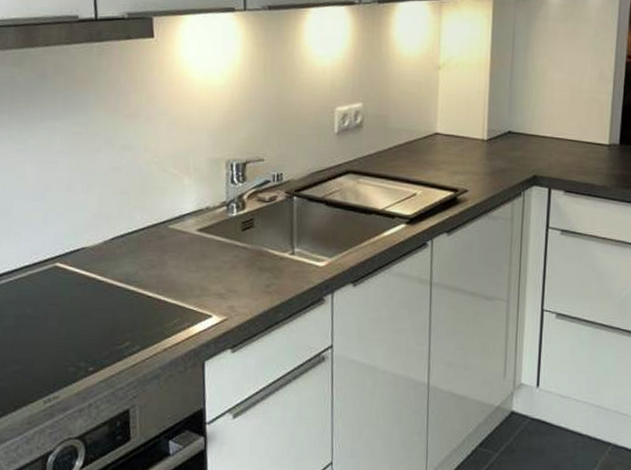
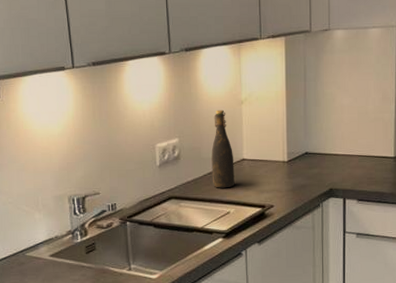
bottle: none [398,73,426,166] -> present [211,110,235,188]

